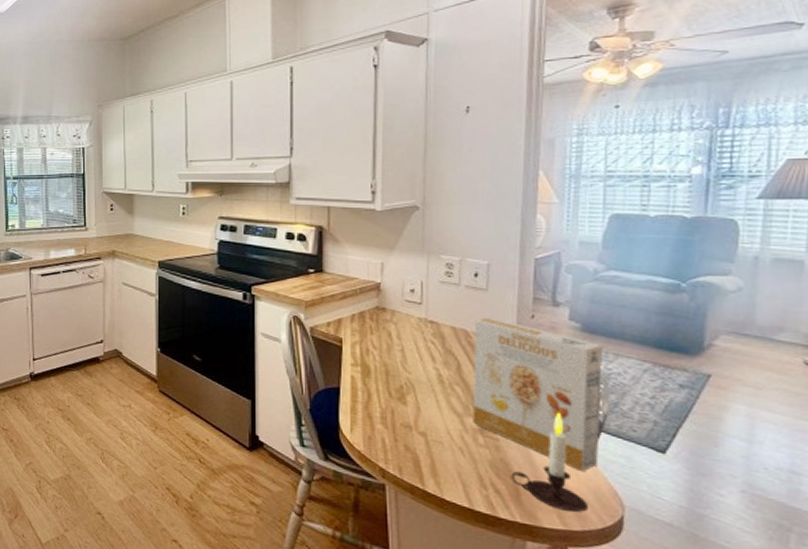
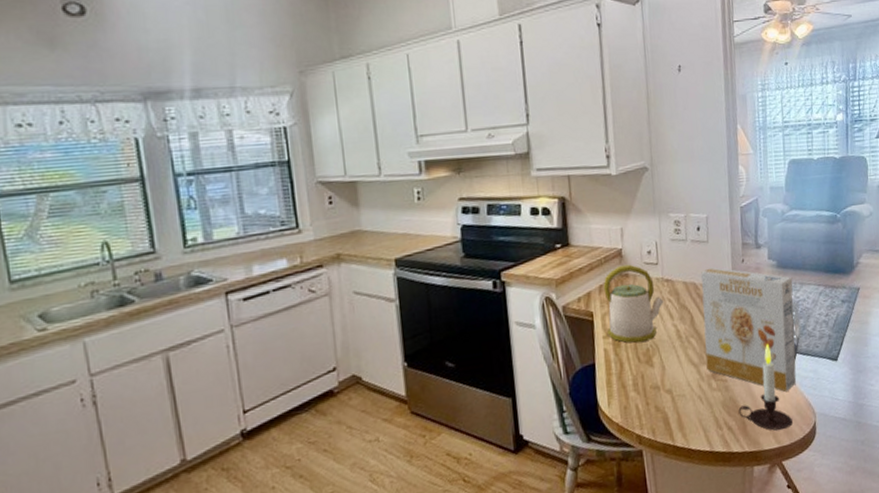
kettle: none [356,298,426,379] -> present [603,264,664,343]

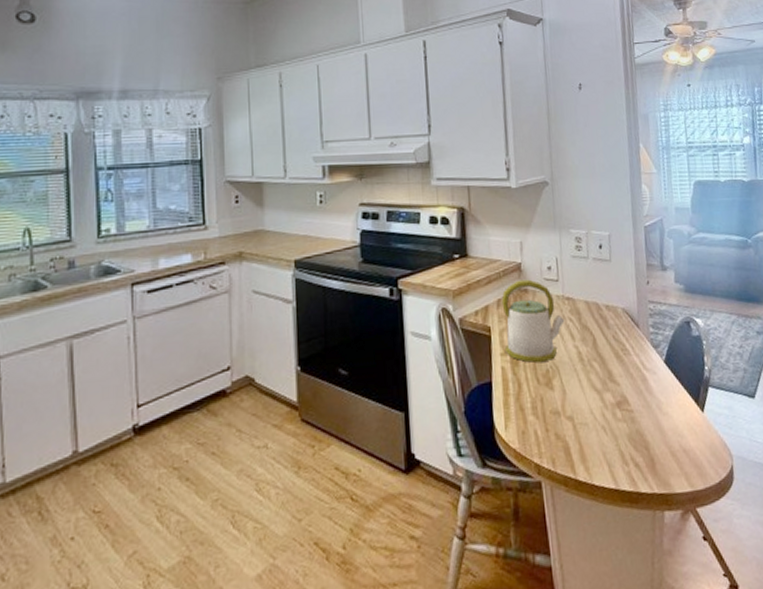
cereal box: present [701,267,797,393] -> none [604,287,710,430]
candle: present [738,343,793,431] -> none [646,373,707,473]

